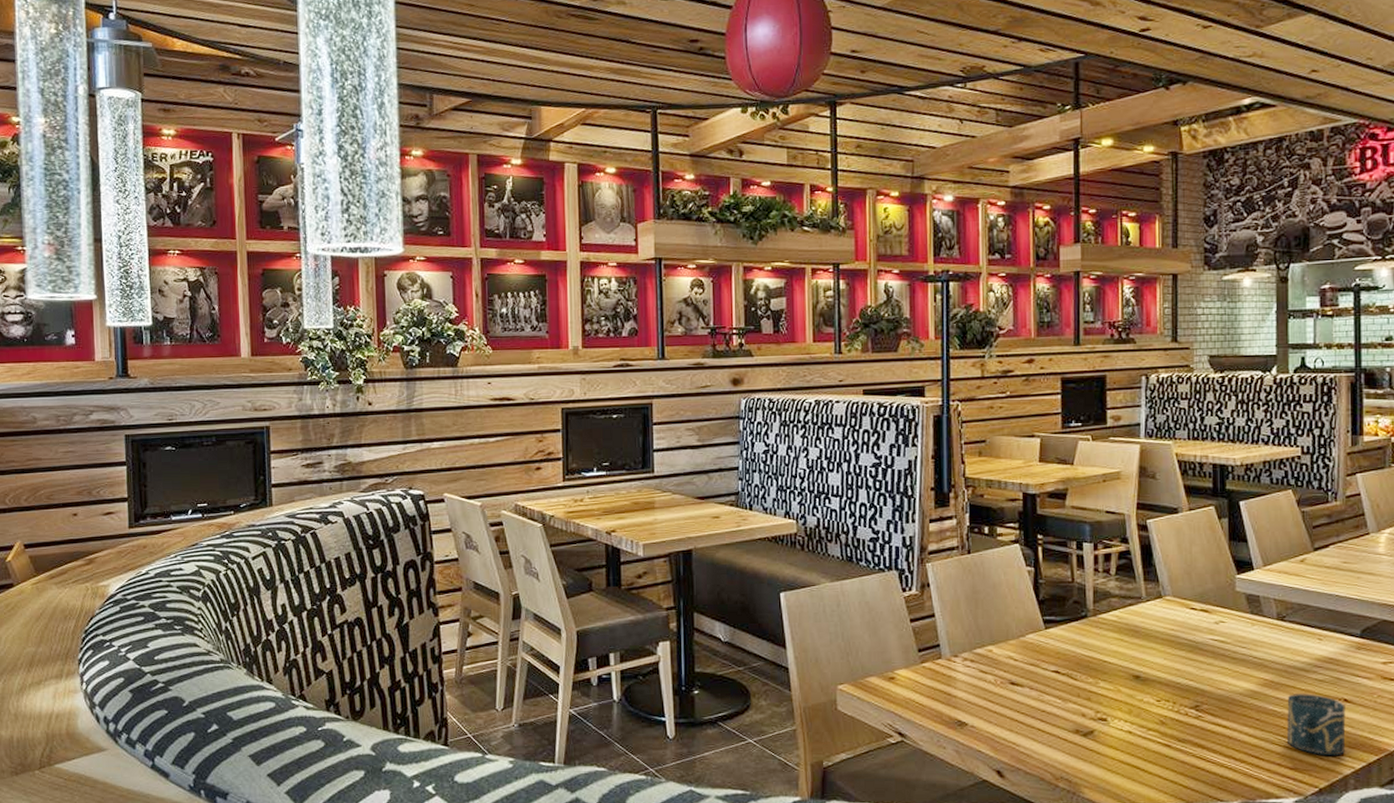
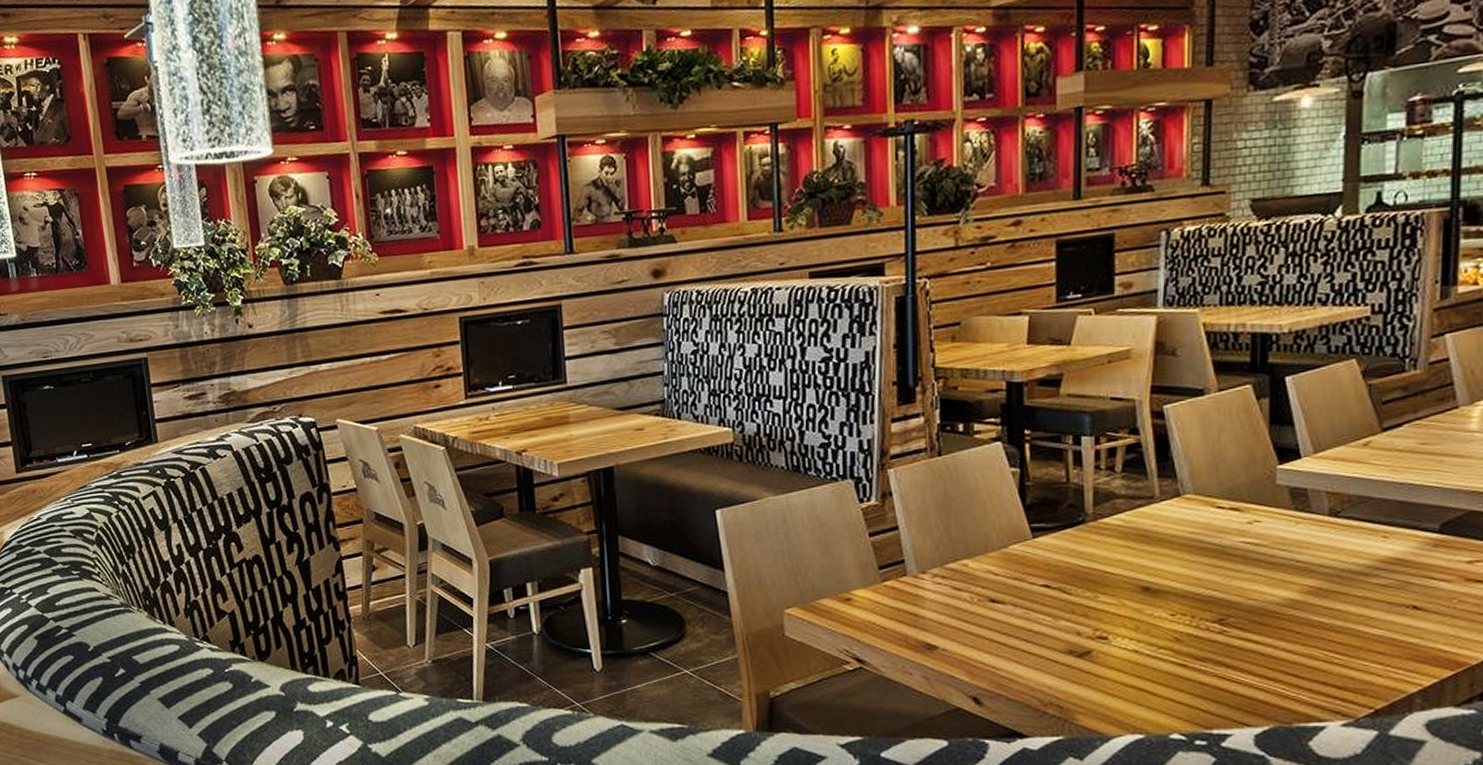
cup: present [1287,694,1346,756] -> none [1336,601,1415,673]

